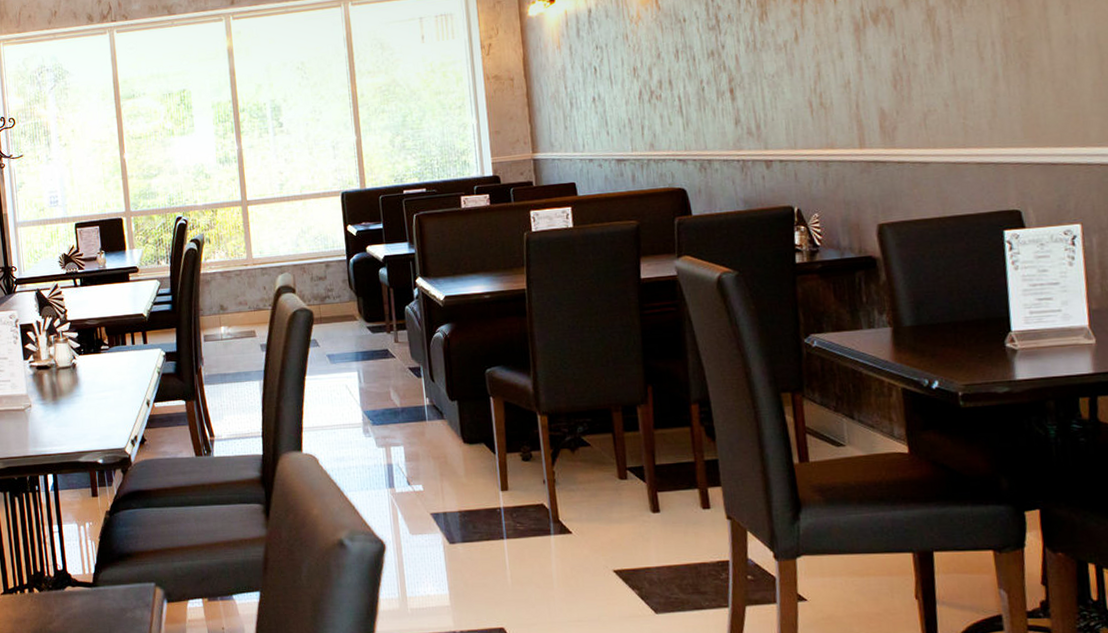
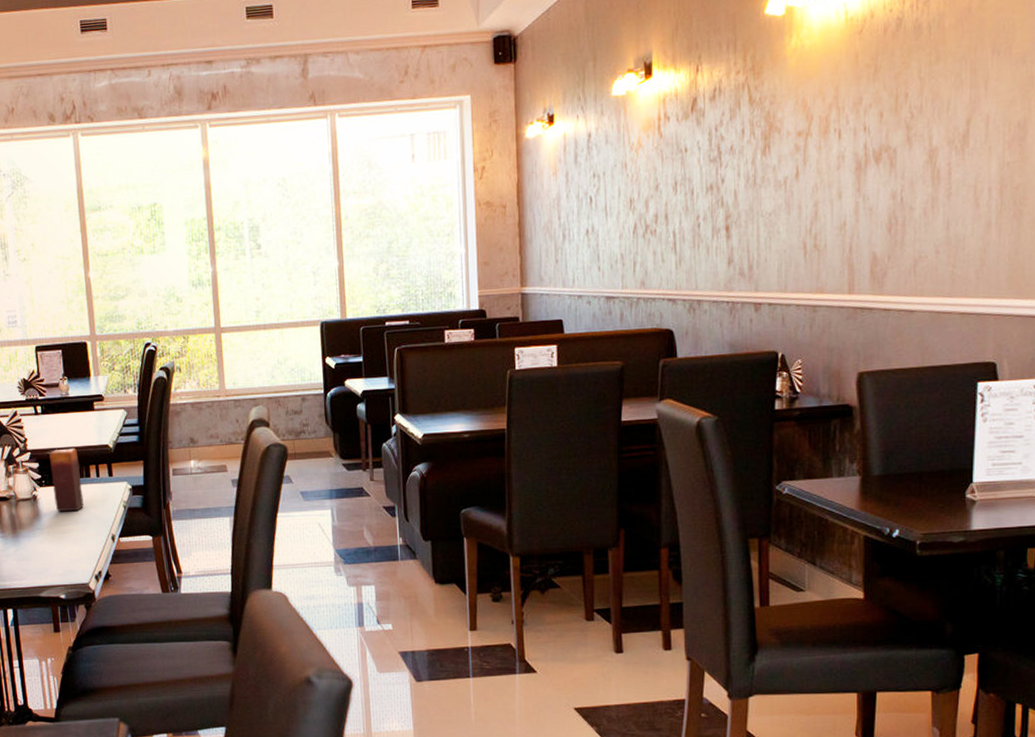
candle: none [88,317,120,379] -> present [49,448,84,512]

